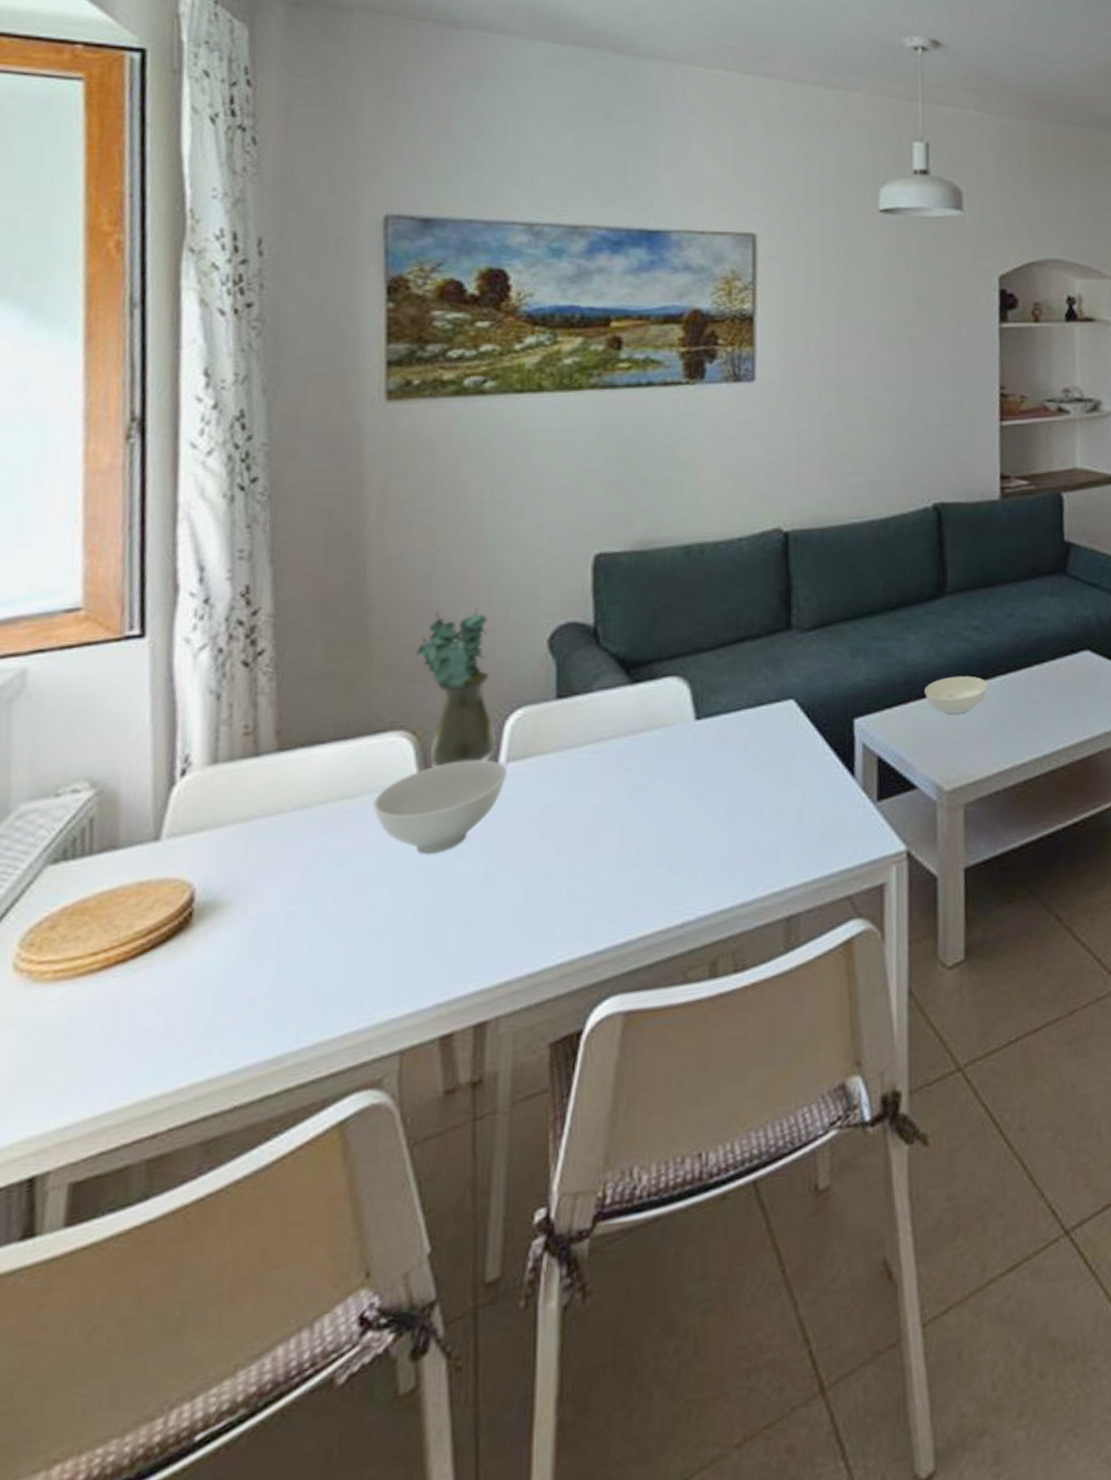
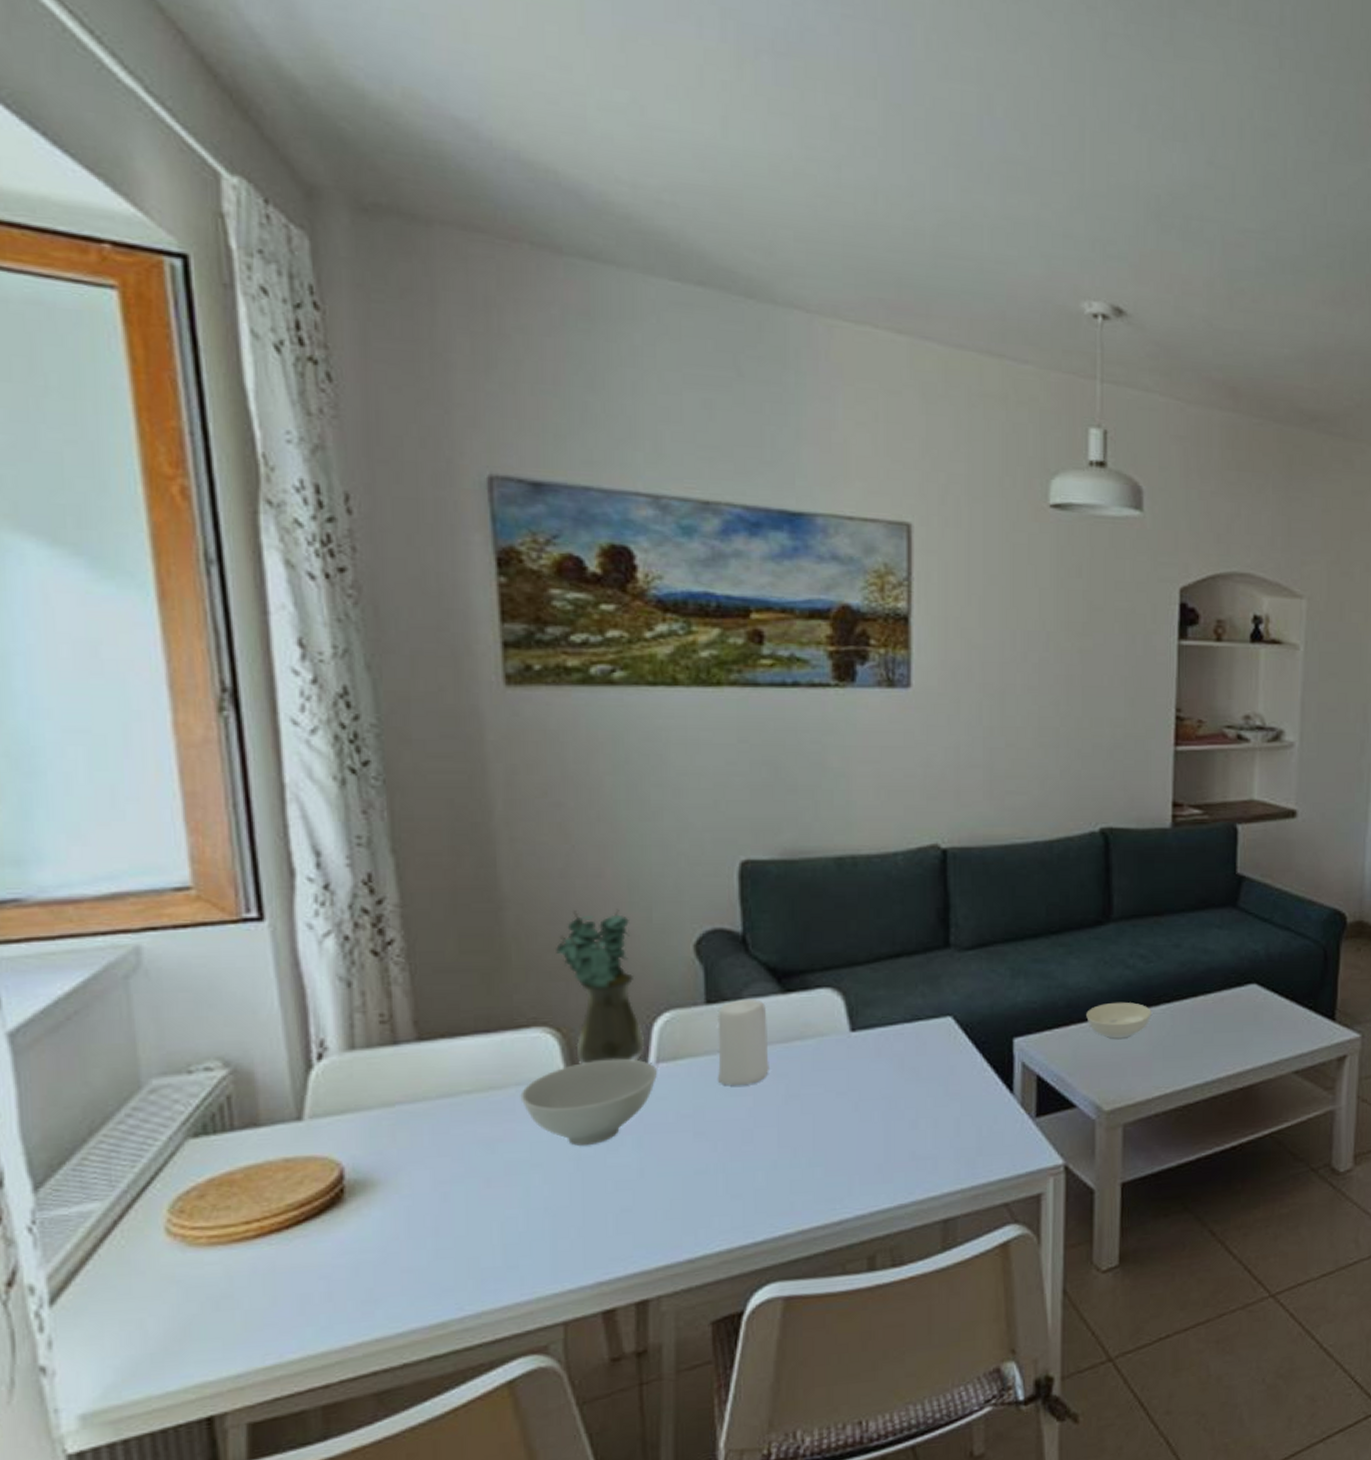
candle: none [564,691,616,783] -> present [717,998,769,1086]

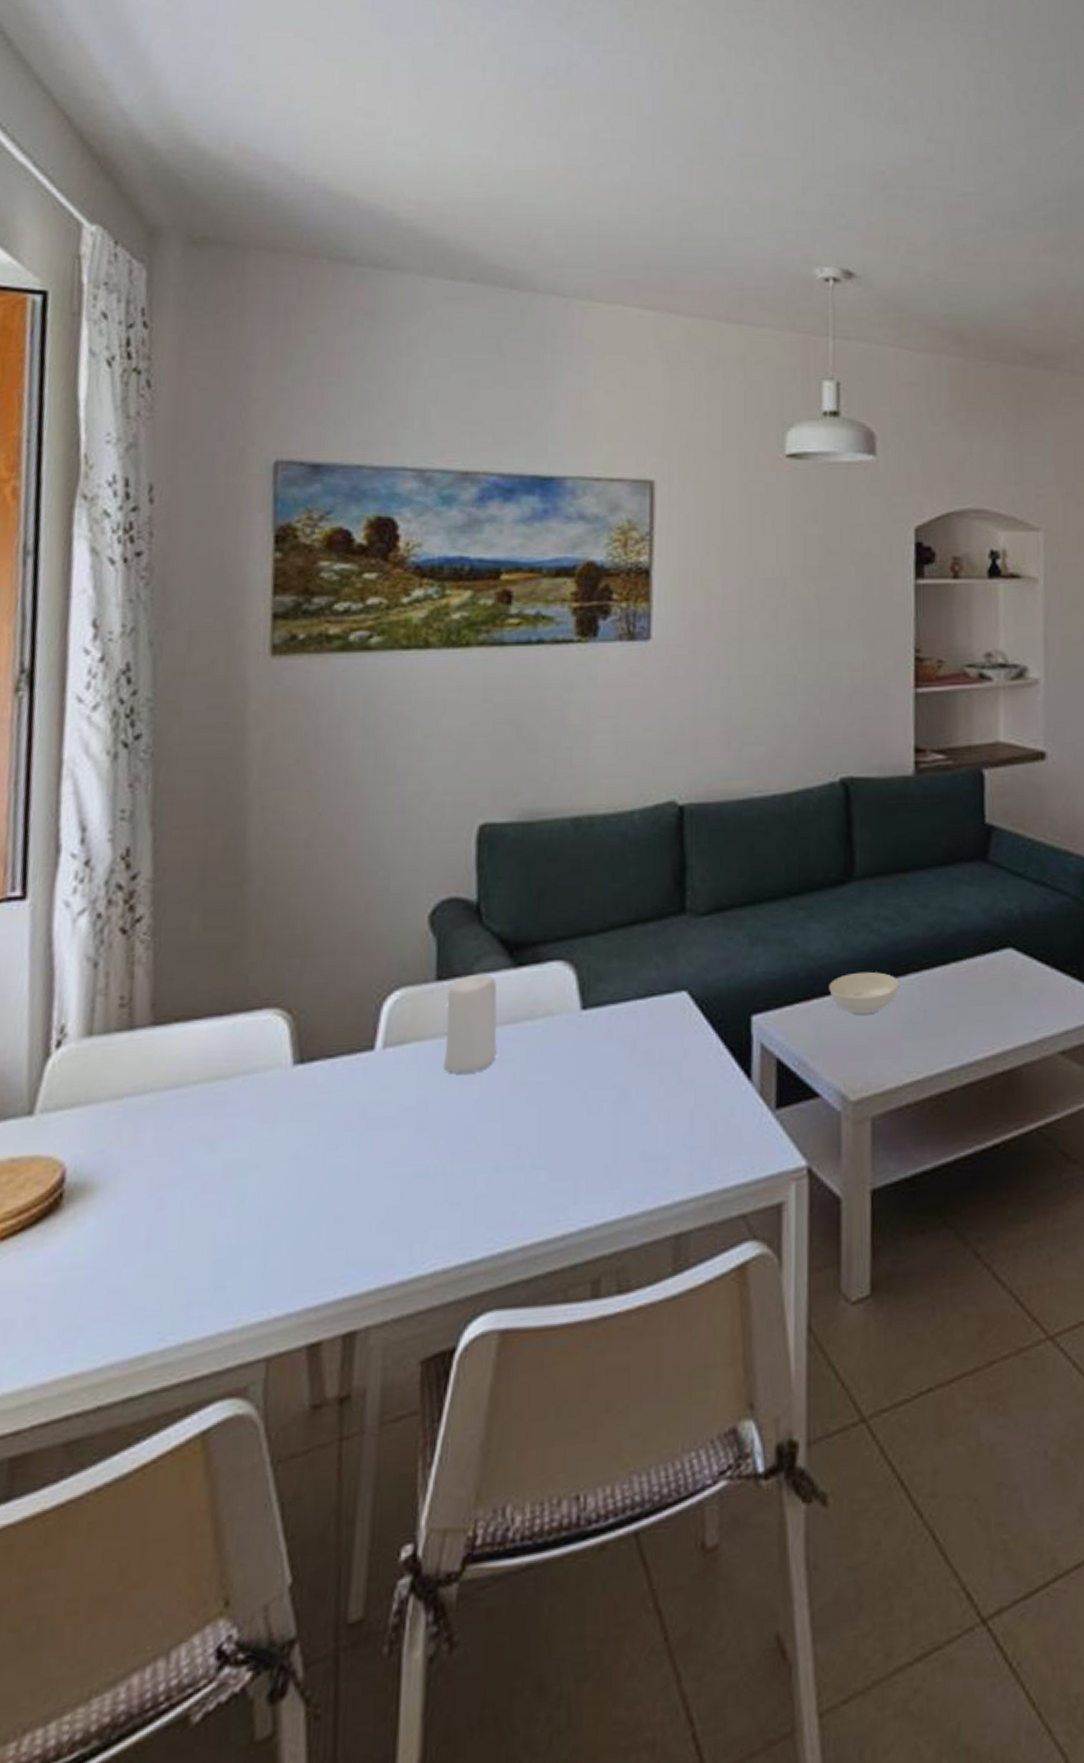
bowl: present [520,1058,658,1145] -> none [245,1043,384,1143]
vase: present [556,908,645,1064] -> none [294,878,374,1050]

